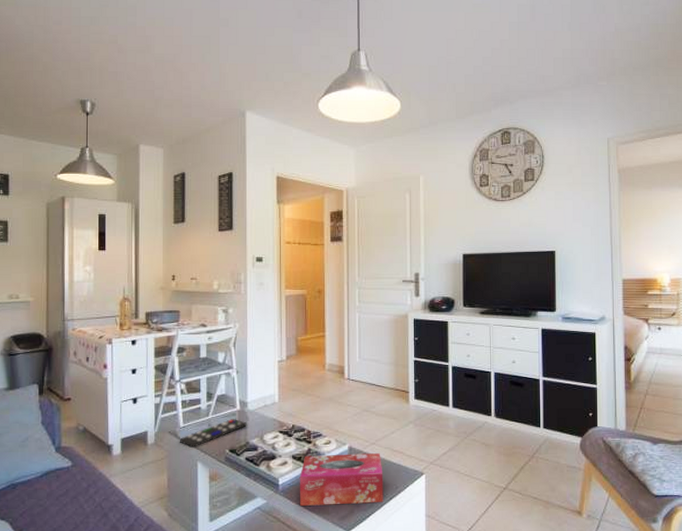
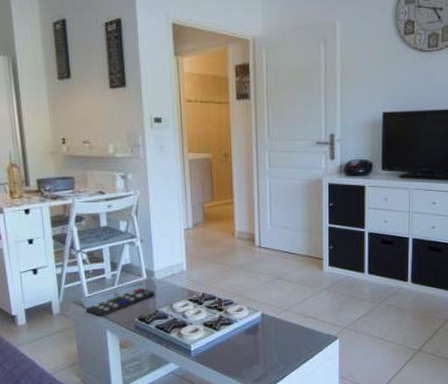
tissue box: present [299,453,383,506] -> none [211,319,297,370]

